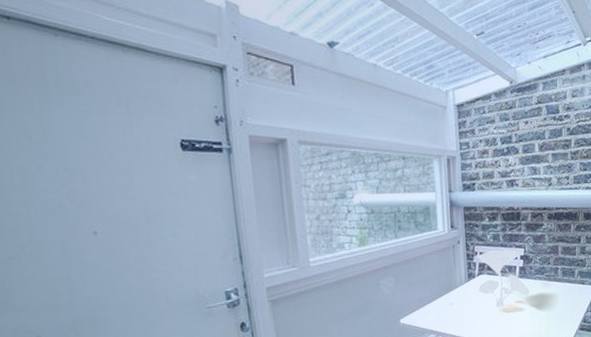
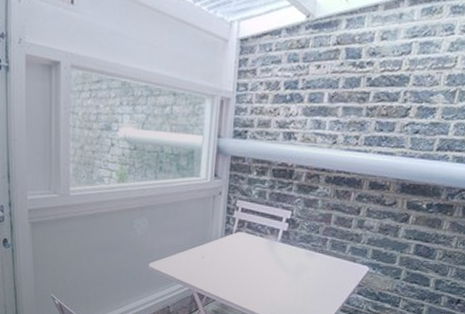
plant: present [476,249,530,308] -> none [234,208,290,271]

